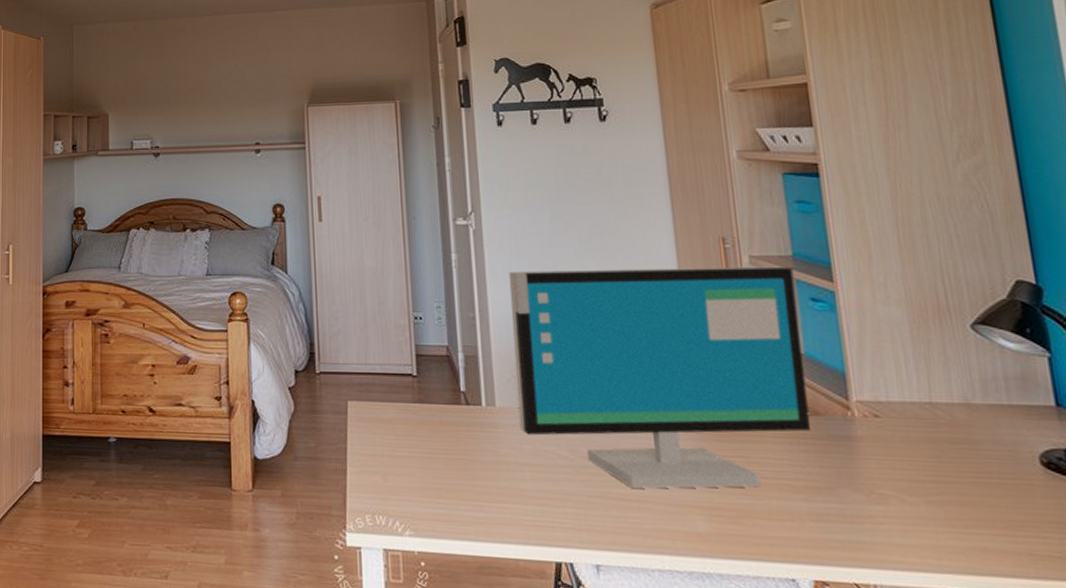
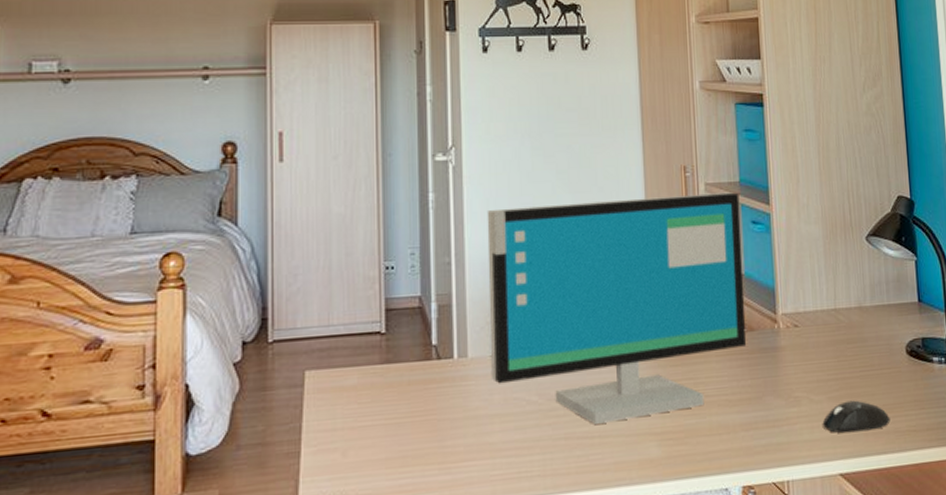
mouse: none [919,508,1021,547] -> present [822,400,890,433]

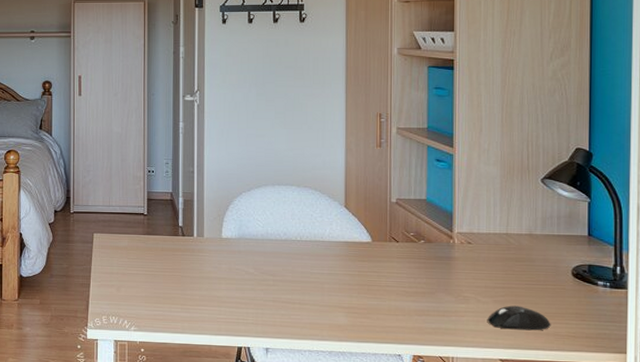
computer monitor: present [487,192,747,424] -> none [220,135,426,295]

